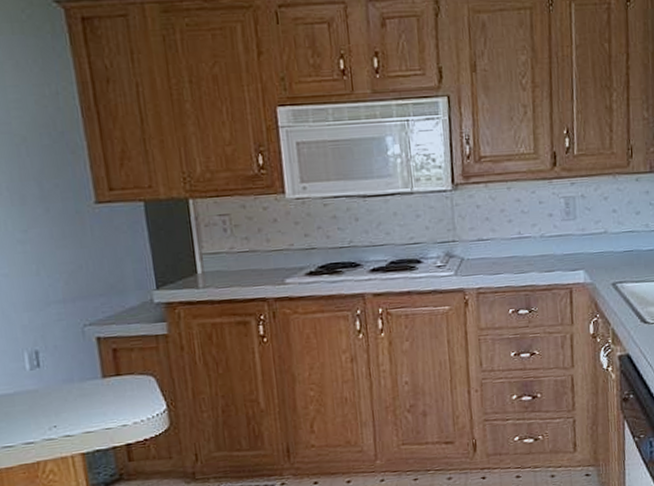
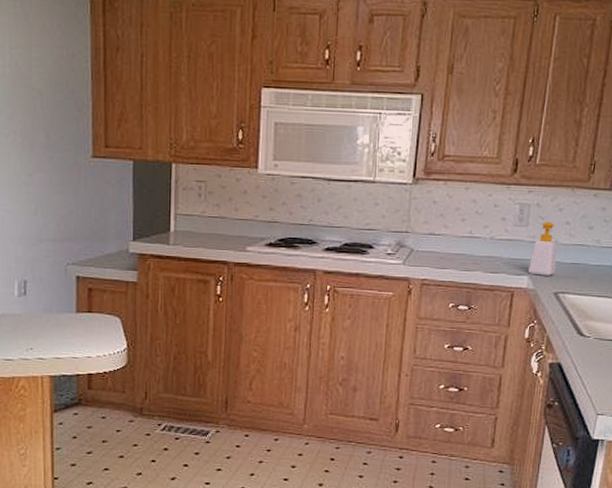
soap bottle: none [583,211,611,269] -> present [528,221,557,276]

